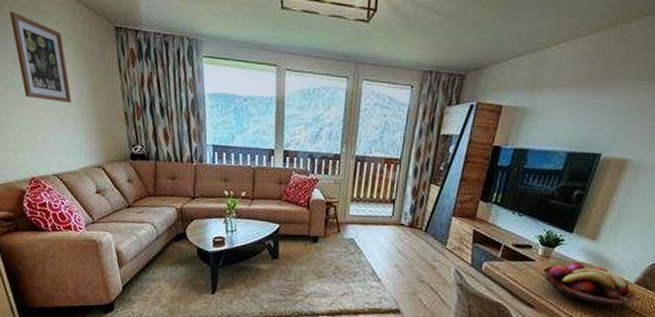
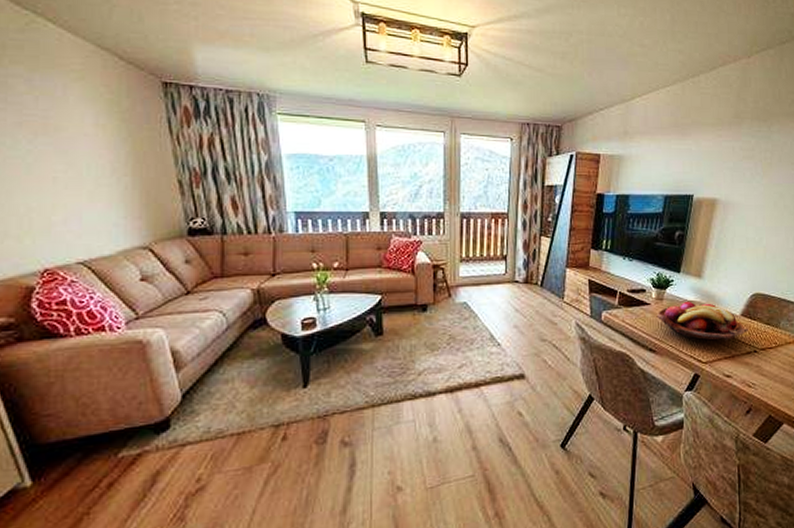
wall art: present [9,11,72,104] -> none [10,64,104,173]

